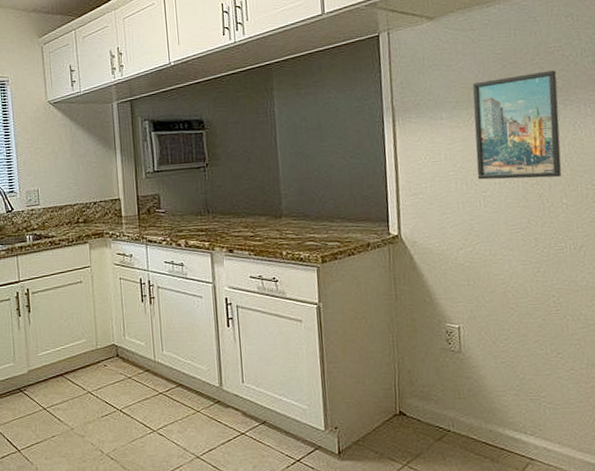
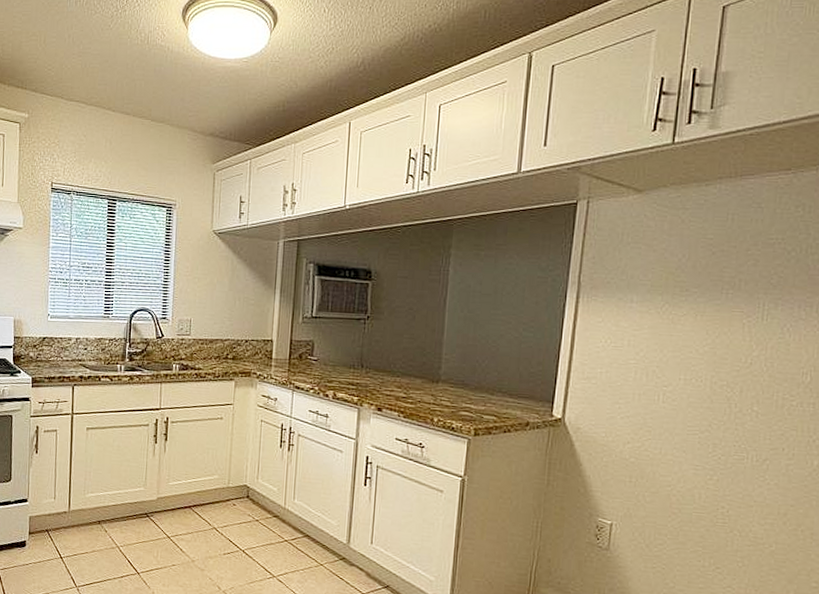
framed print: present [472,70,562,180] -> none [660,264,773,381]

